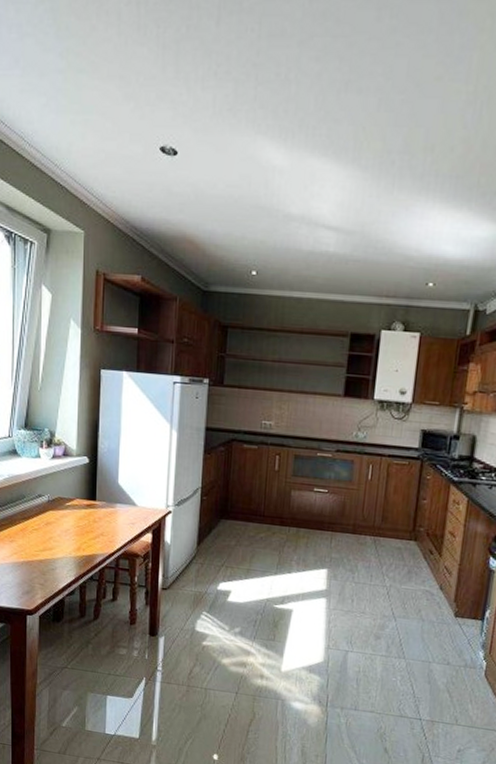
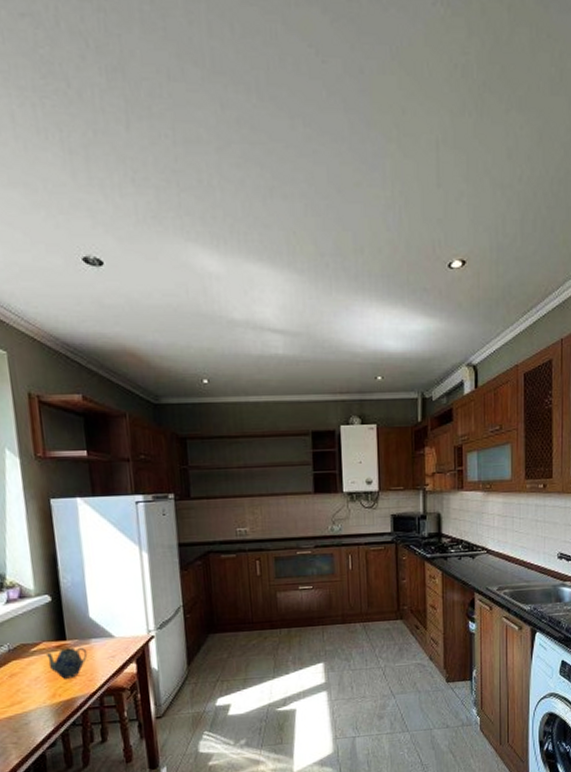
teapot: none [77,507,112,537] -> present [45,647,88,679]

